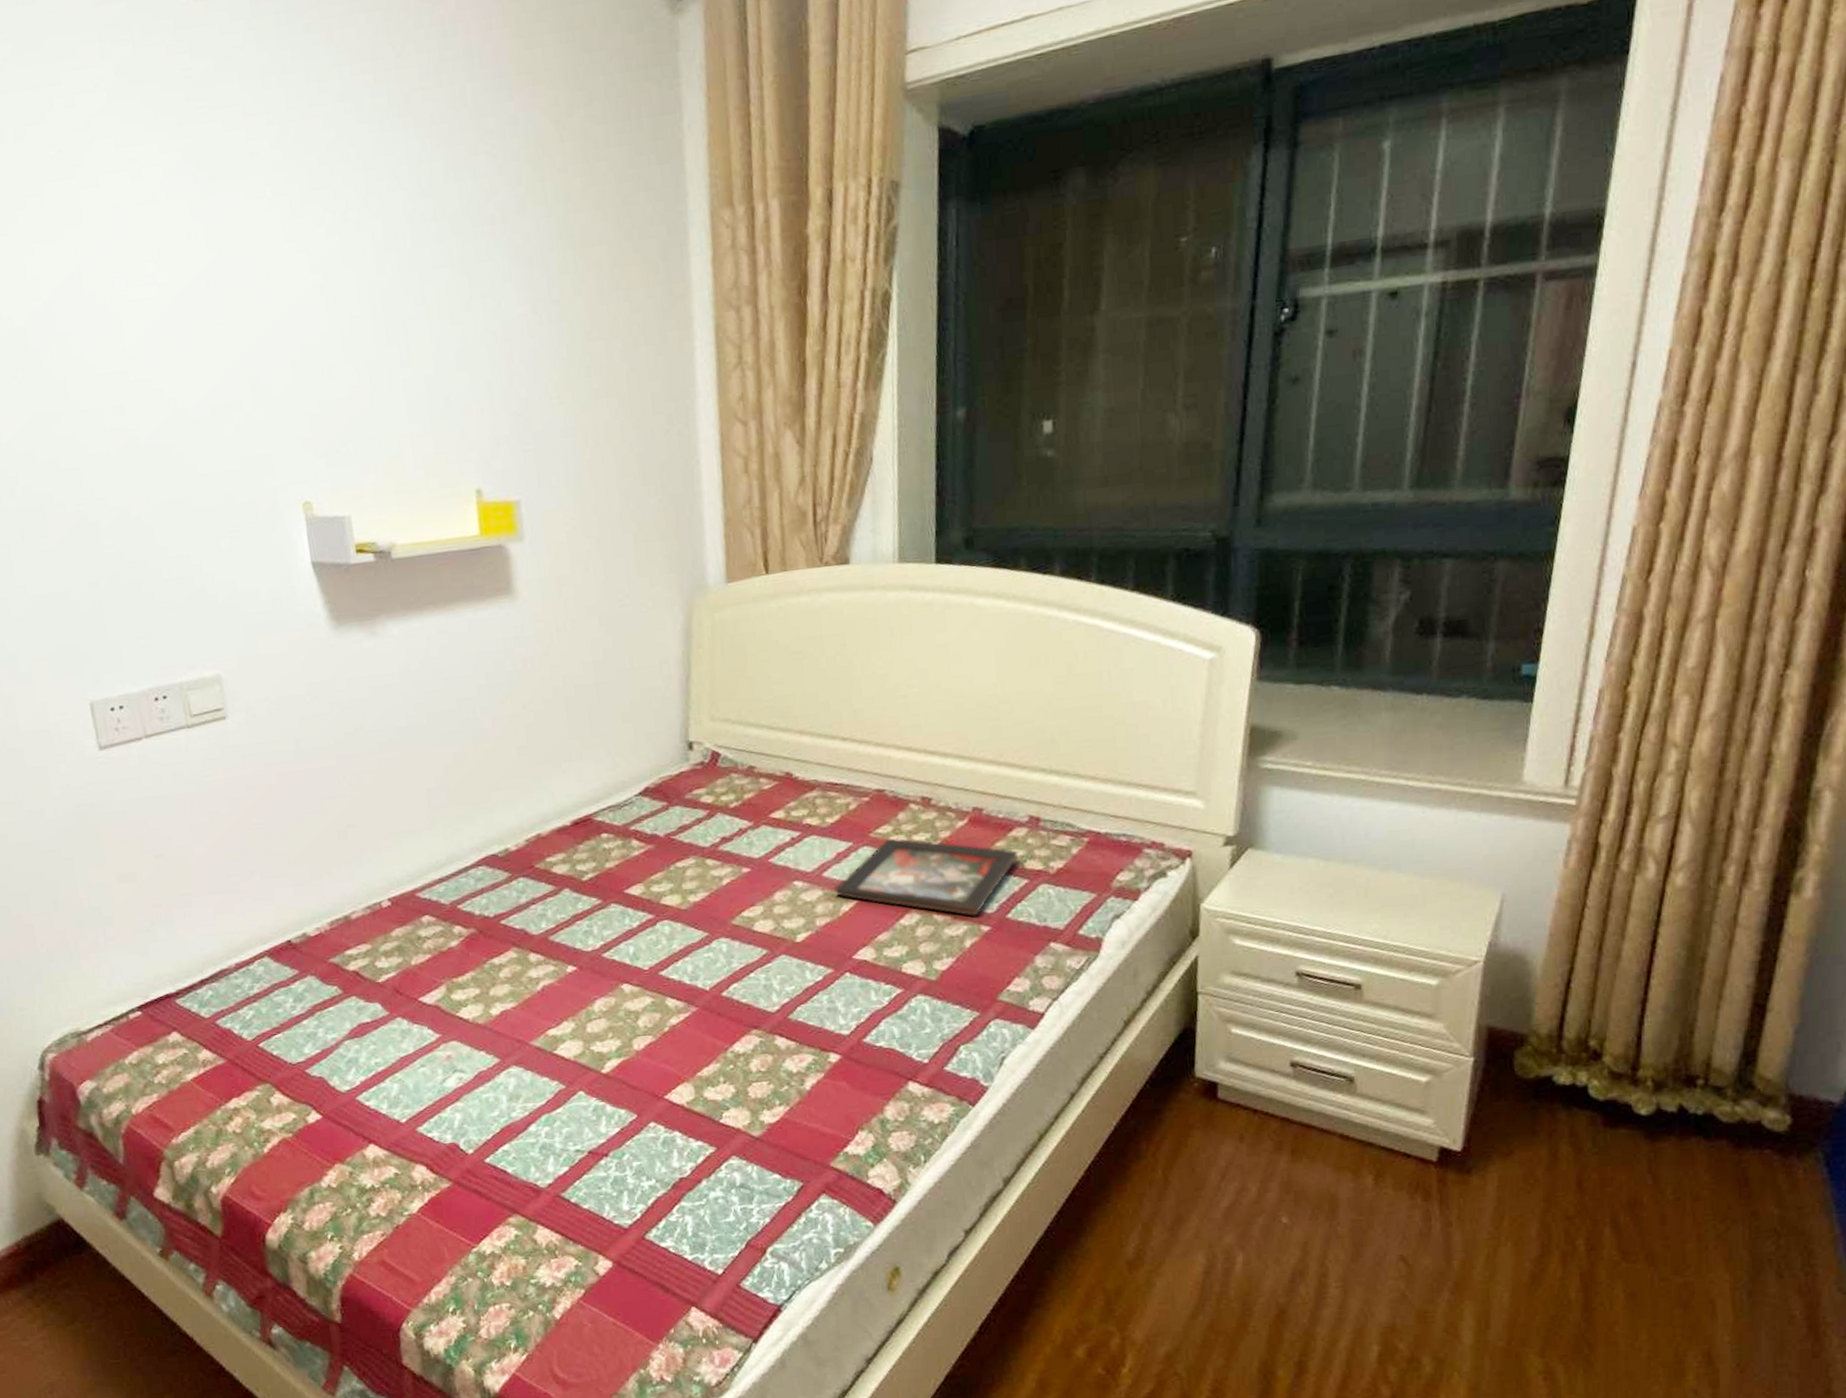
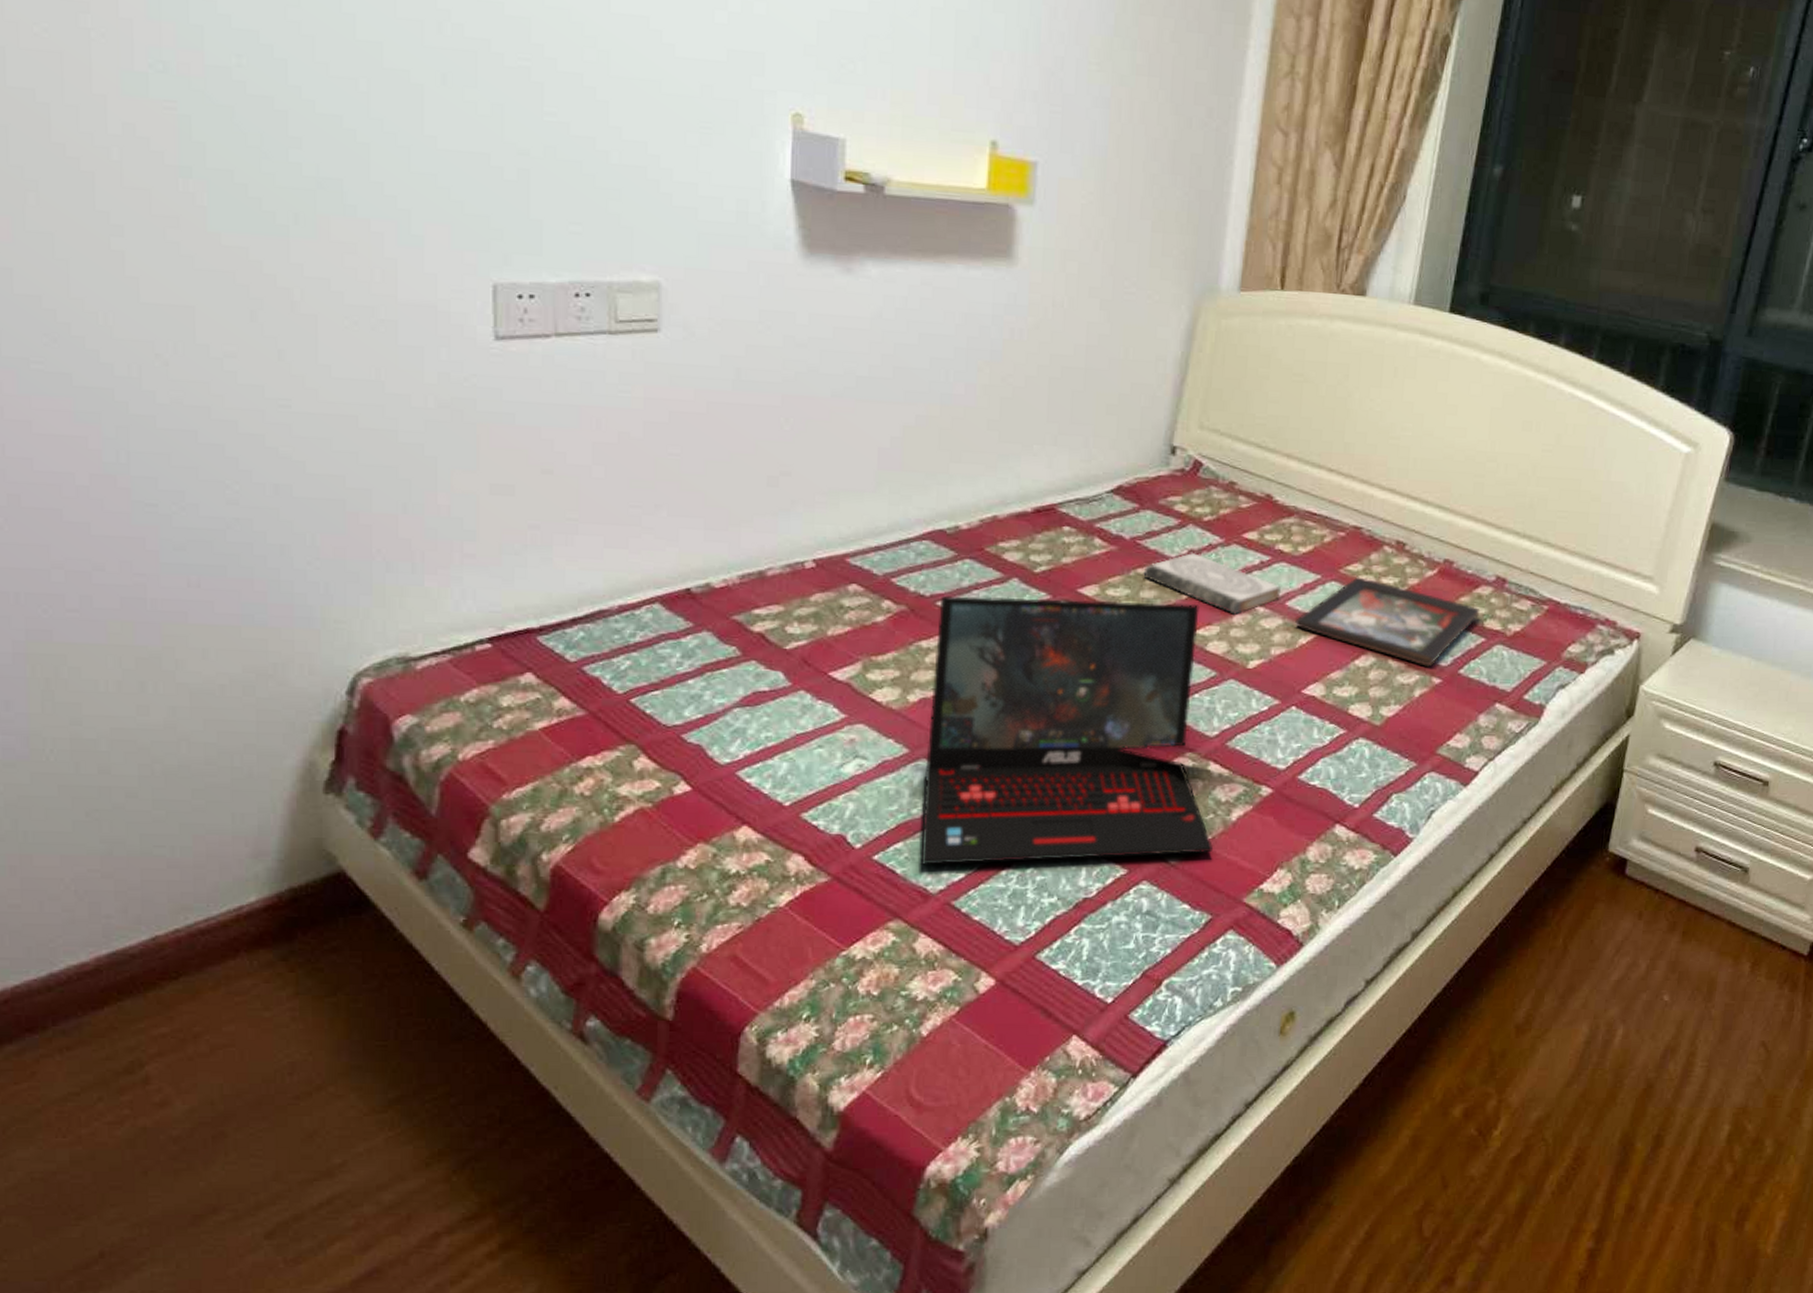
laptop: none [504,888,794,1163] -> present [921,596,1214,865]
book: none [682,839,816,893] -> present [1143,552,1281,615]

